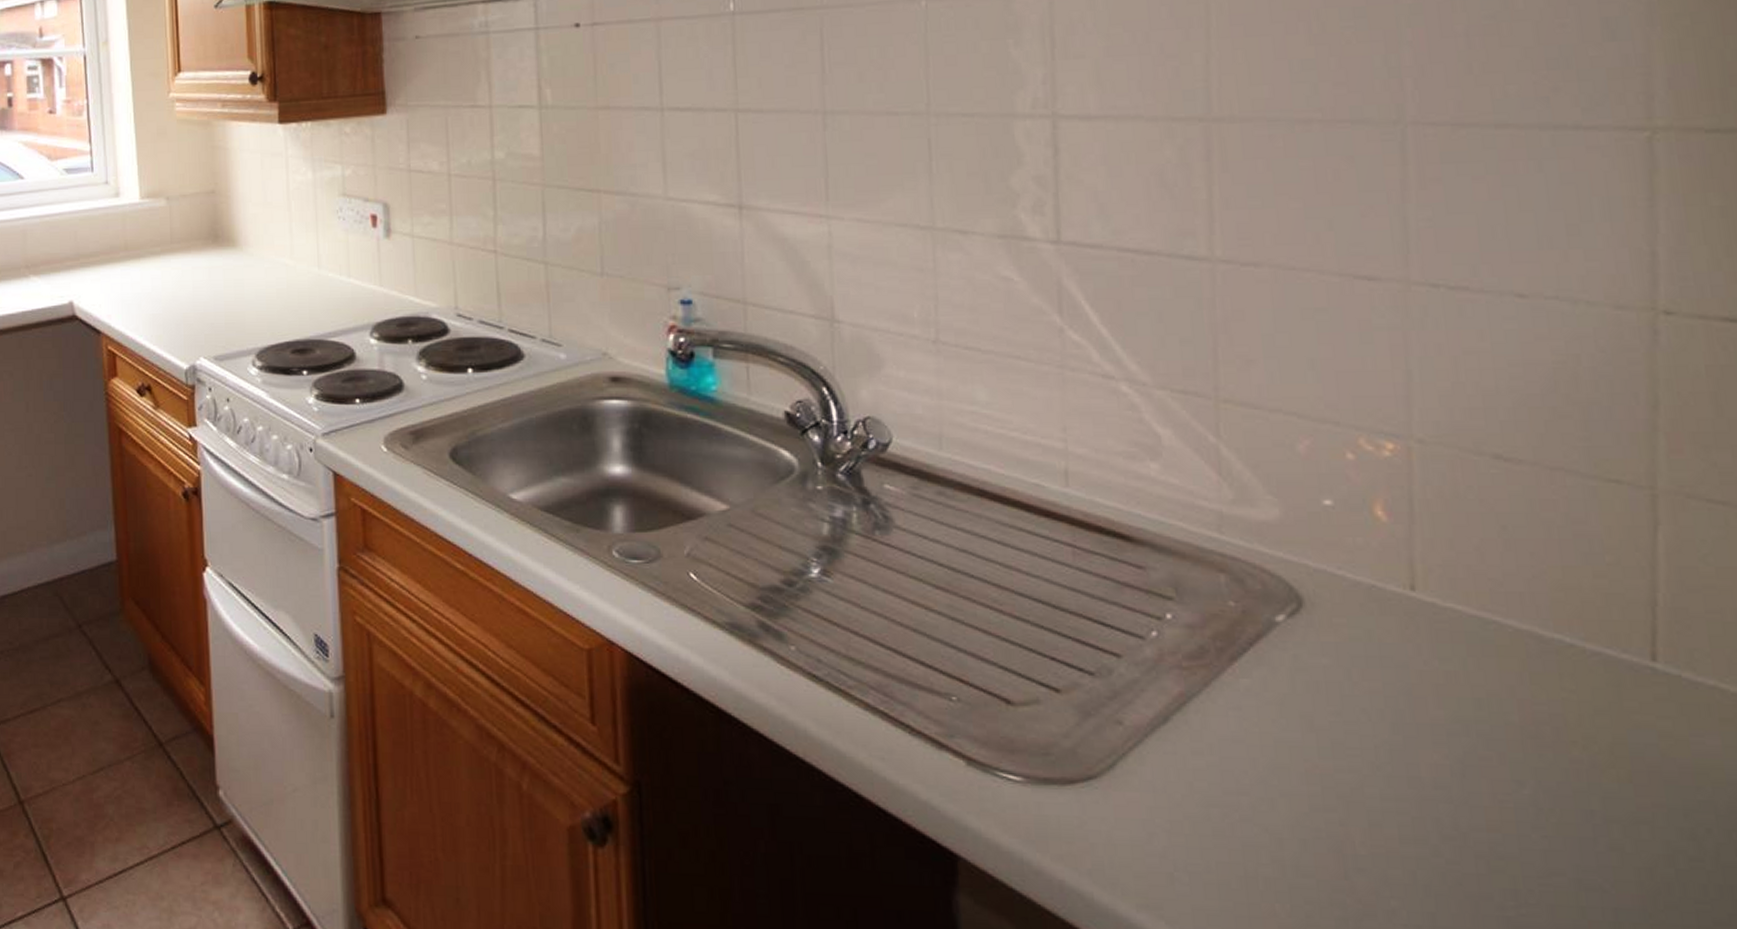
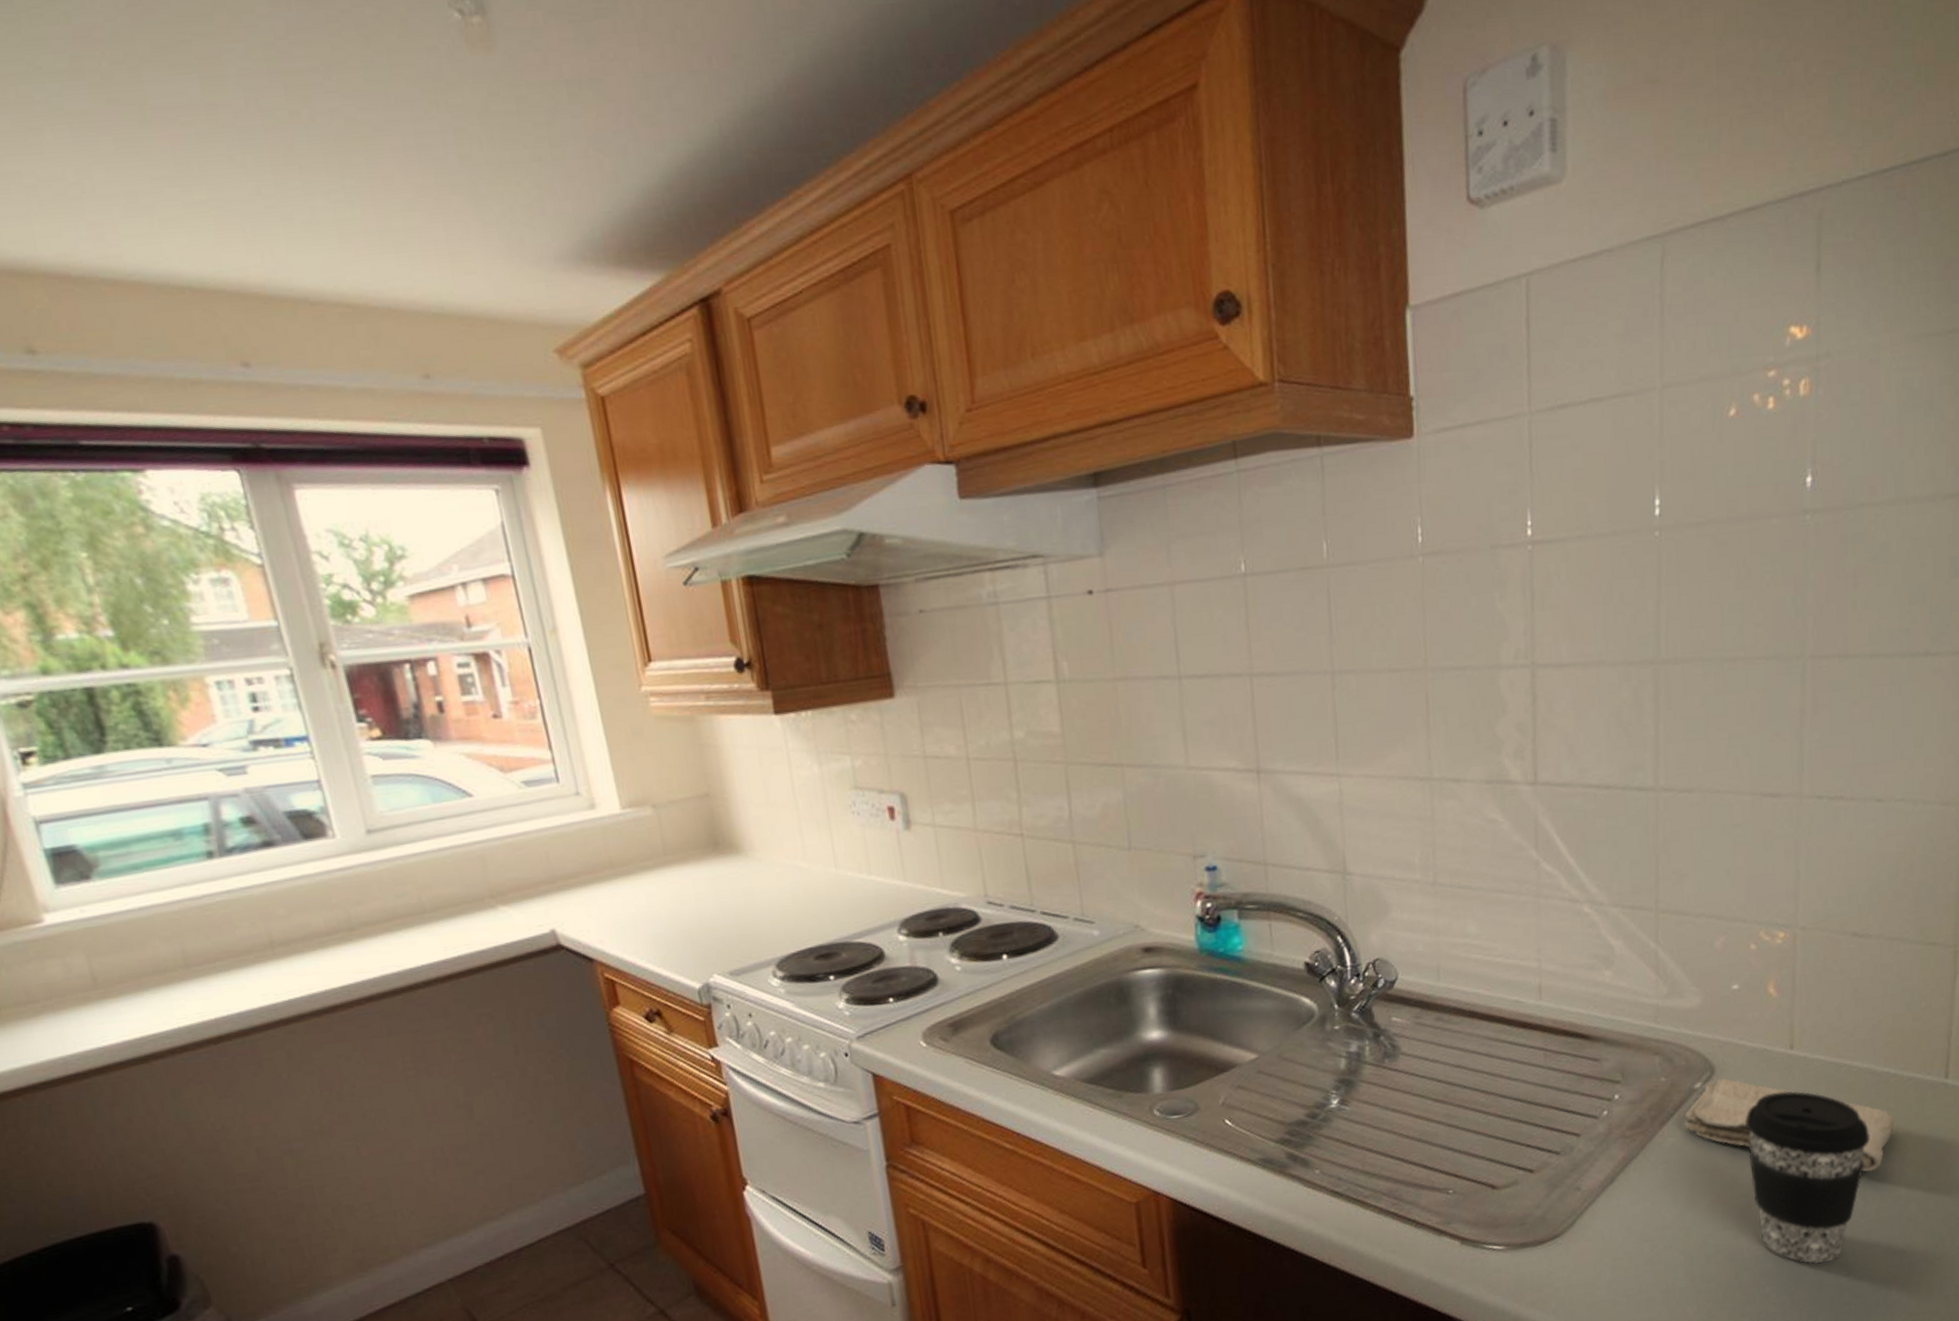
washcloth: none [1262,613,1576,770] -> present [1684,1078,1895,1172]
coffee cup: none [1350,643,1539,882] -> present [1745,1091,1869,1264]

